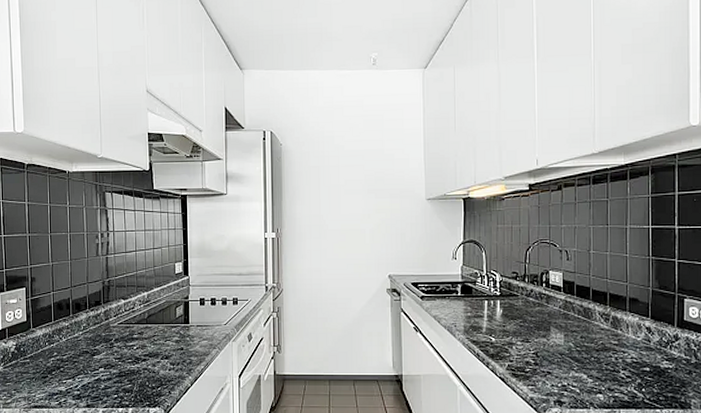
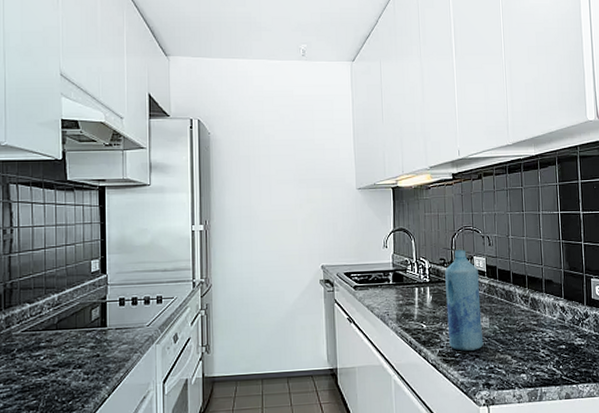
bottle: none [517,263,557,366] -> present [445,249,484,351]

